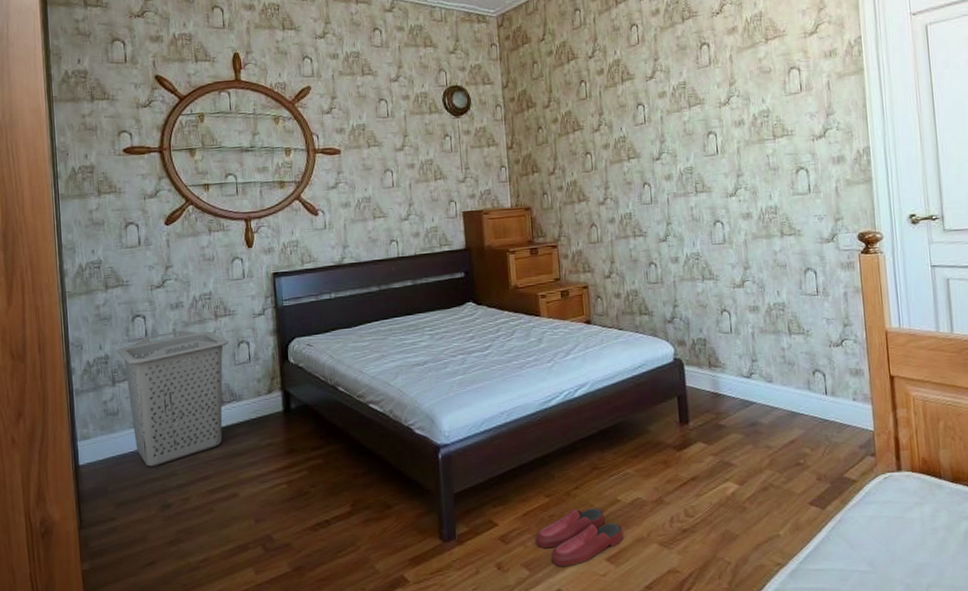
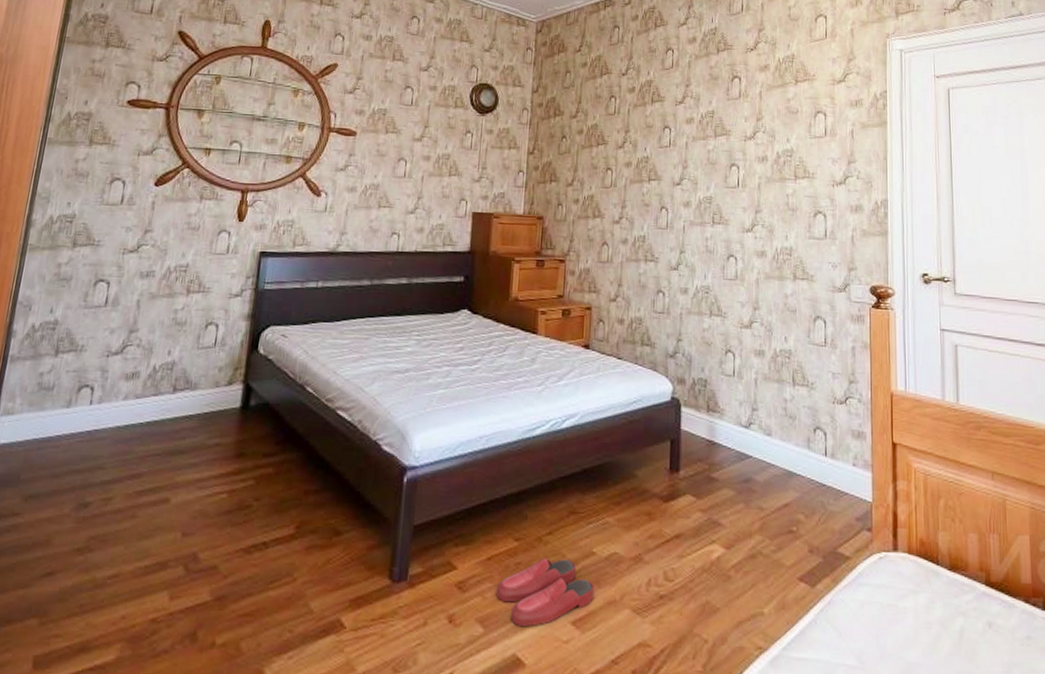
laundry basket: present [116,330,229,467] -> none [64,302,196,456]

